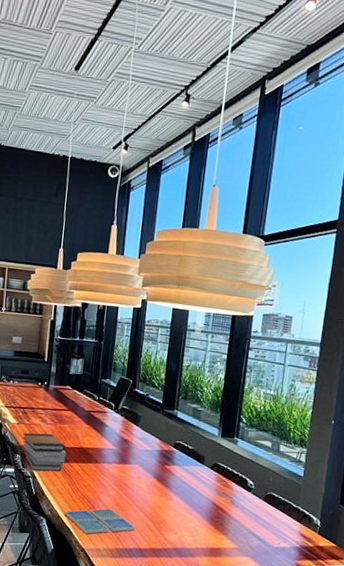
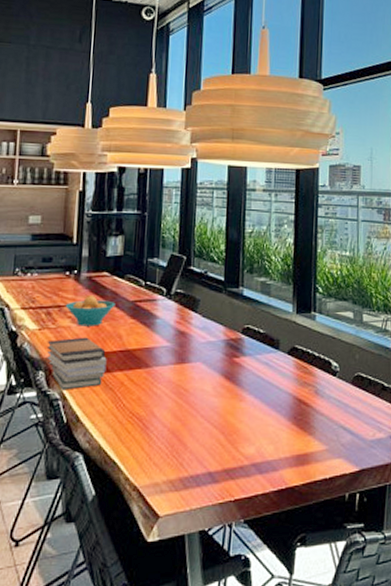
fruit bowl: none [37,402,75,427] -> present [65,295,115,326]
drink coaster: present [64,508,135,534] -> none [108,426,202,465]

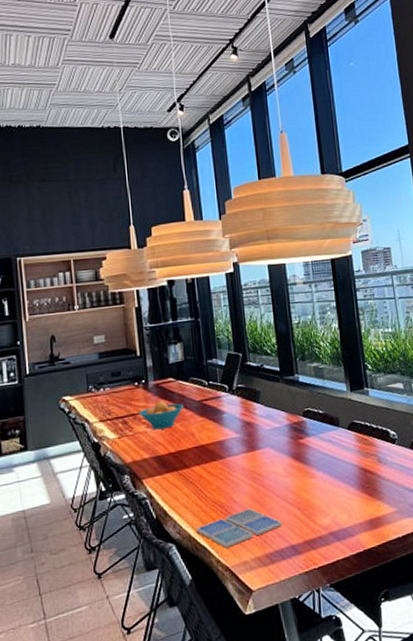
book stack: present [46,337,107,391] -> none [127,439,185,490]
drink coaster: none [108,426,202,465] -> present [196,508,282,548]

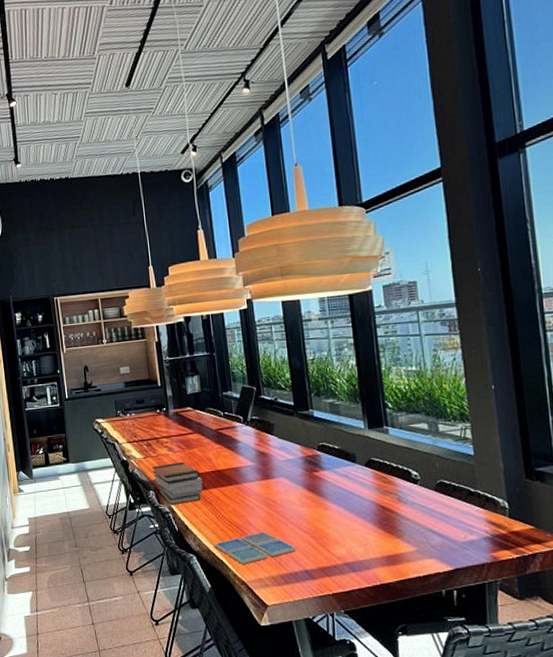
book stack: none [127,439,185,490] -> present [152,461,203,506]
fruit bowl: present [138,401,184,430] -> none [161,427,202,453]

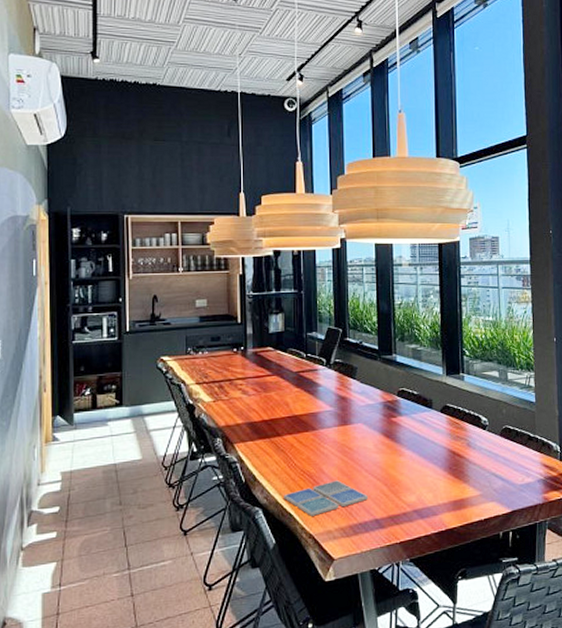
book stack: present [152,461,203,506] -> none [221,406,277,454]

